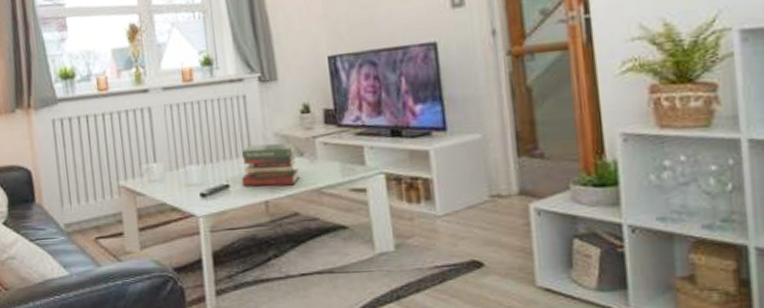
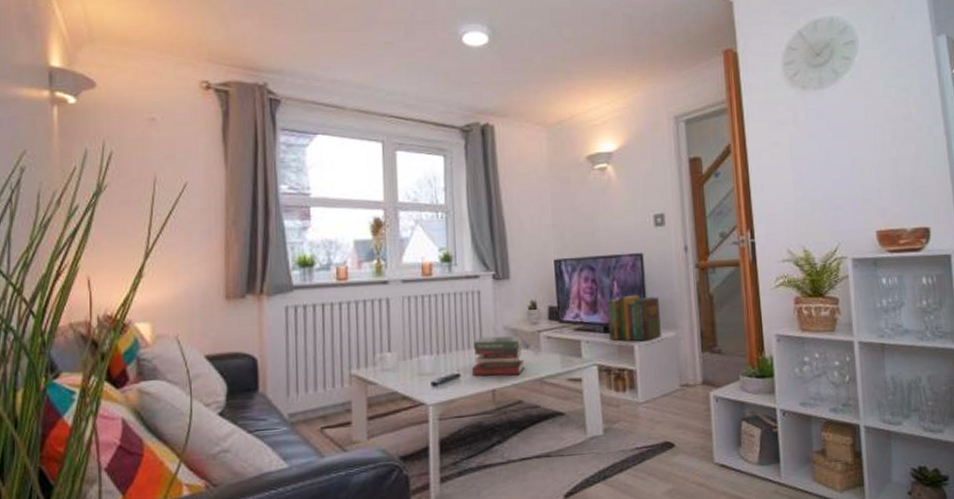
books: none [394,91,464,147] -> present [607,294,661,342]

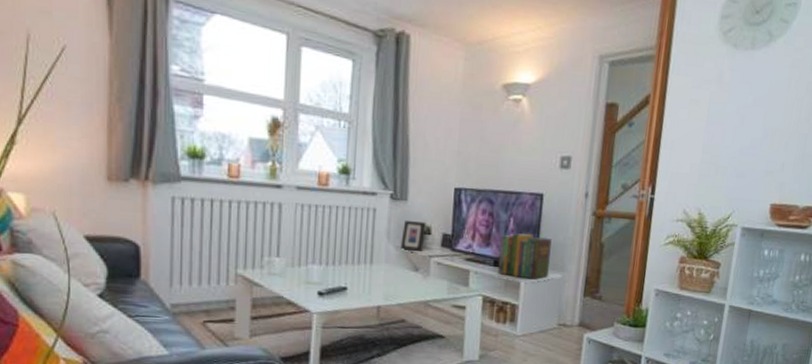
books: present [471,336,525,376] -> none [358,254,413,296]
picture frame: none [508,297,532,329] -> present [400,220,426,251]

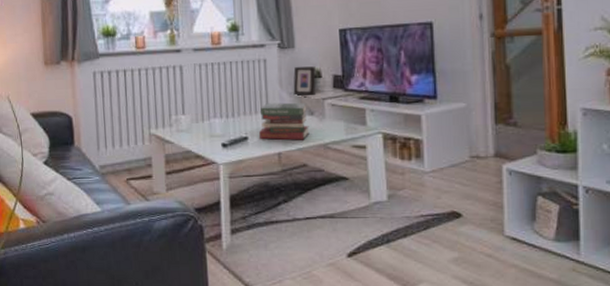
books: none [358,254,413,296] -> present [258,102,310,141]
books: present [498,233,552,281] -> none [394,64,451,112]

